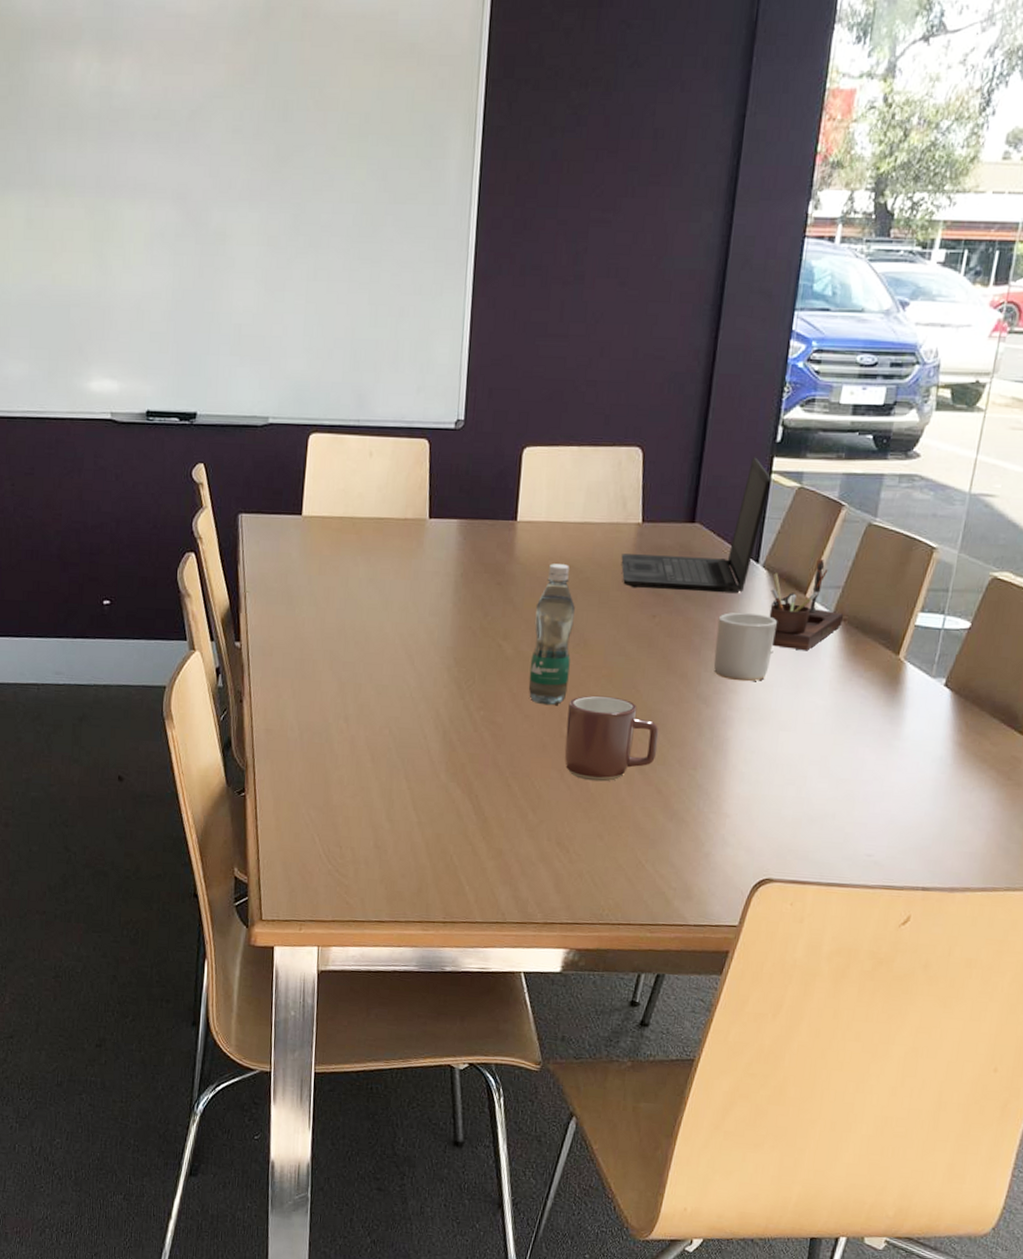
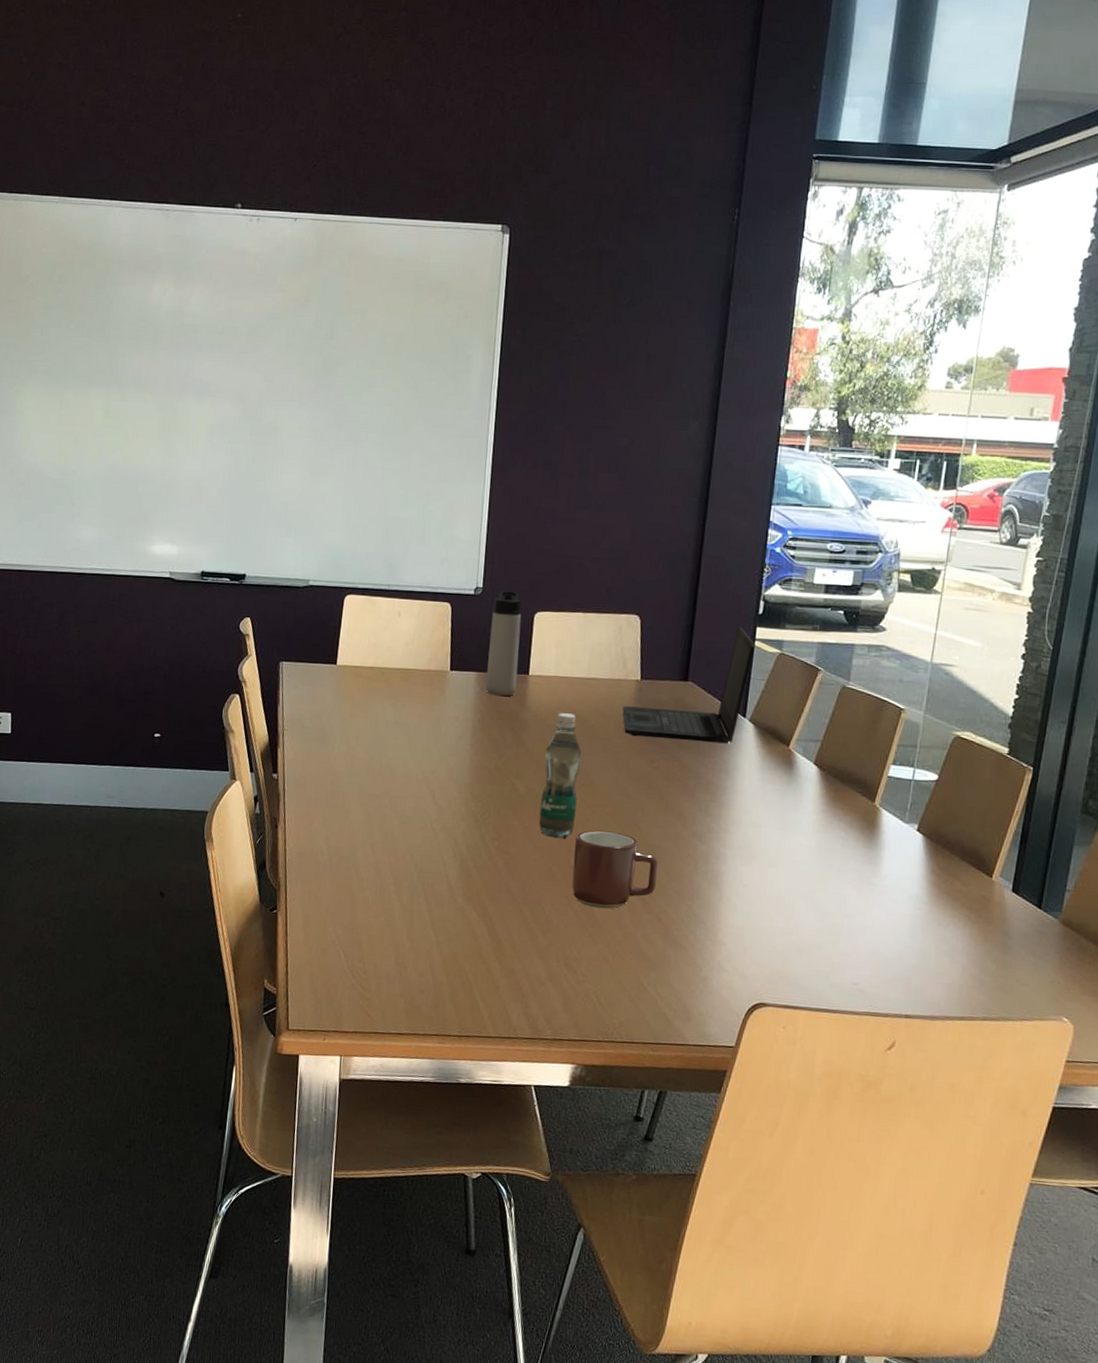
thermos bottle: none [468,422,509,547] -> present [485,590,522,697]
mug: present [713,612,777,682] -> none [707,760,763,822]
desk organizer: present [769,559,843,651] -> none [756,716,823,796]

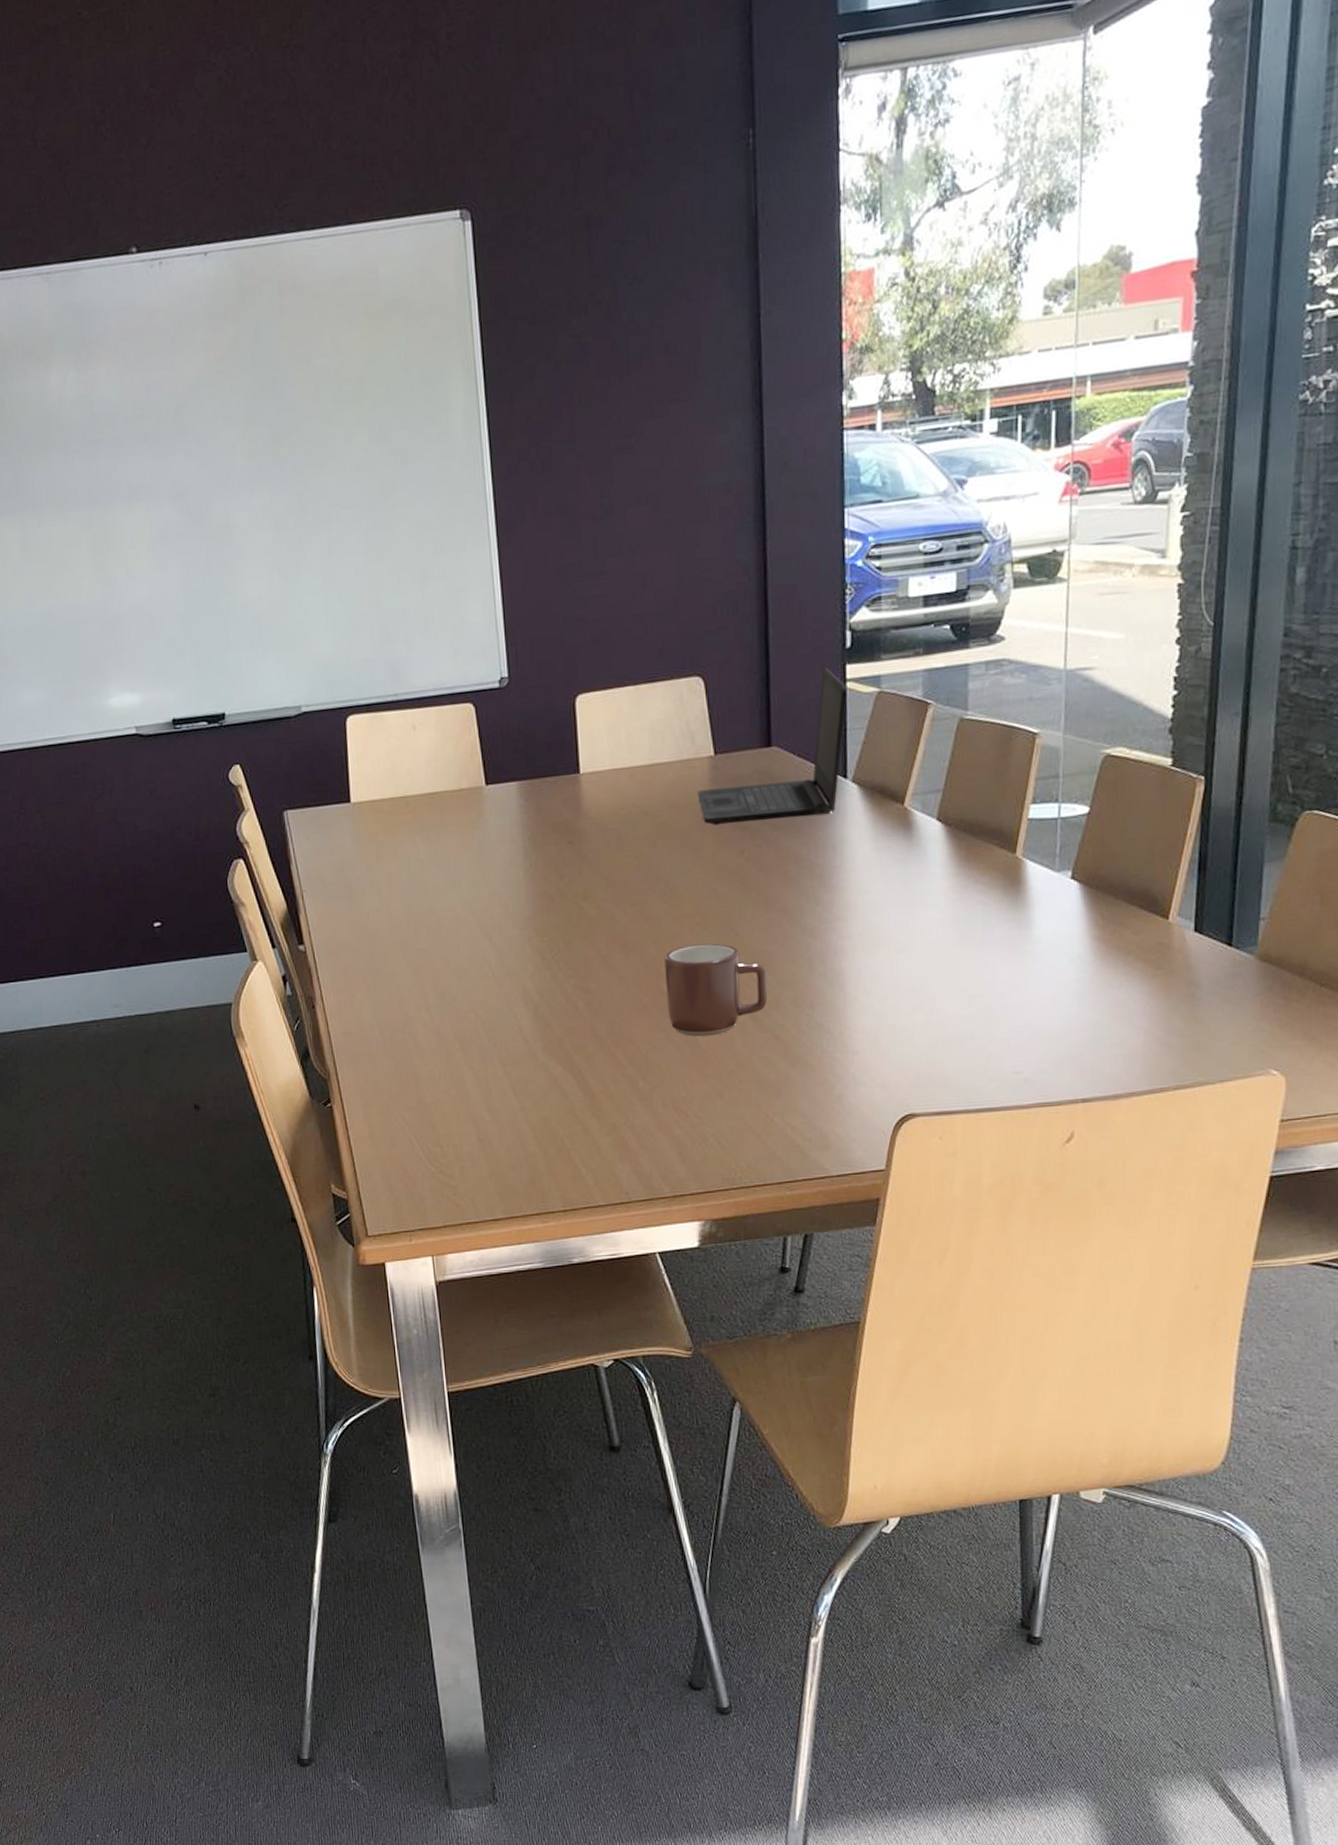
thermos bottle: present [485,590,522,697] -> none [524,674,568,806]
bottle: present [538,713,581,839] -> none [613,811,661,964]

